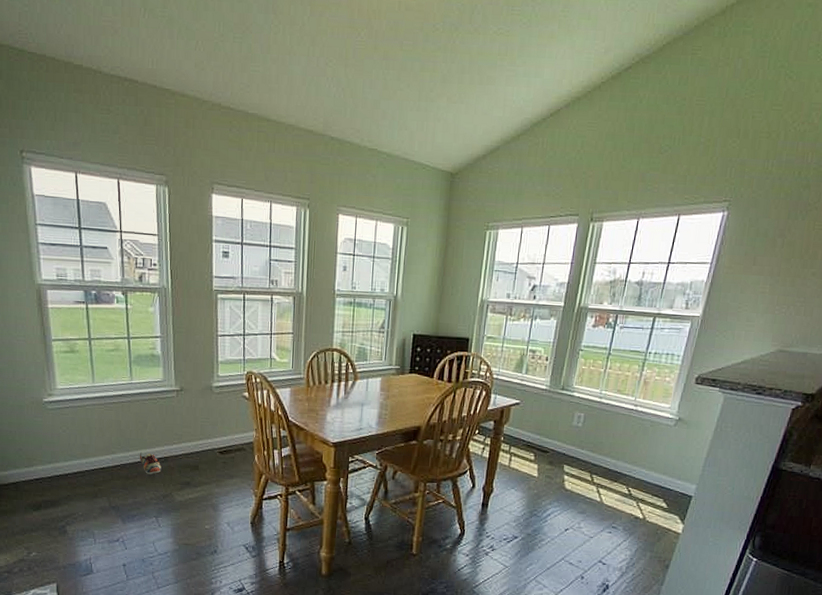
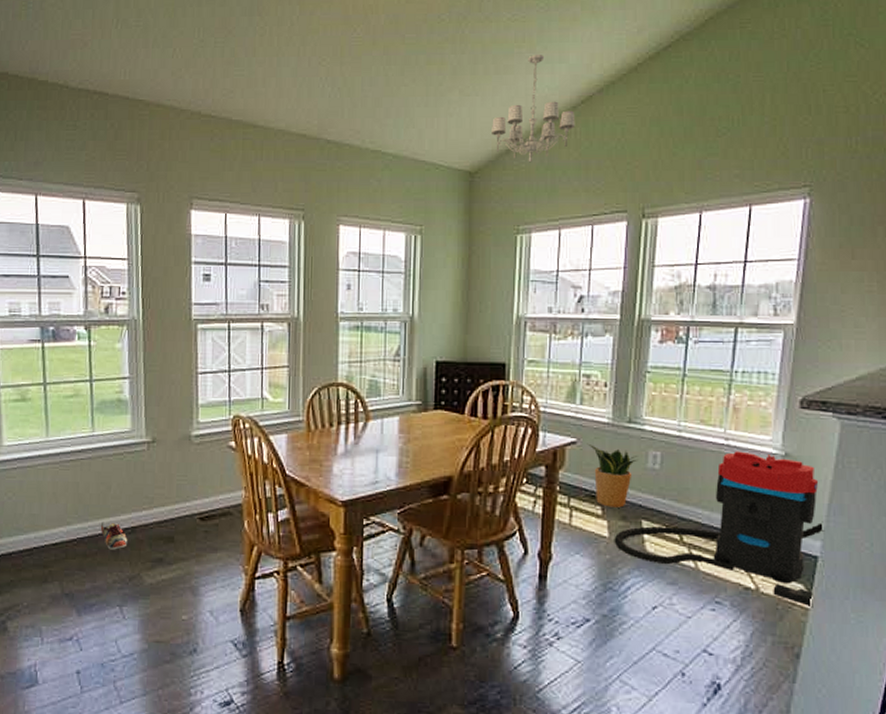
chandelier: none [472,67,544,168] -> present [492,54,576,163]
potted plant: none [528,404,567,455] -> present [587,443,638,508]
vacuum cleaner: none [541,415,701,533] -> present [614,451,825,608]

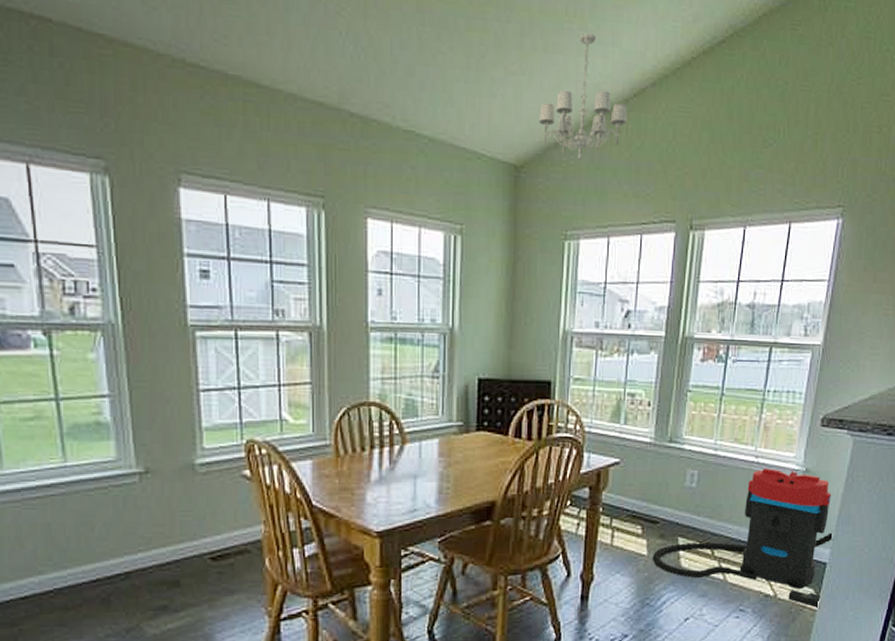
shoe: present [100,521,128,550] -> none [83,568,121,600]
potted plant: present [587,443,638,508] -> none [629,463,677,526]

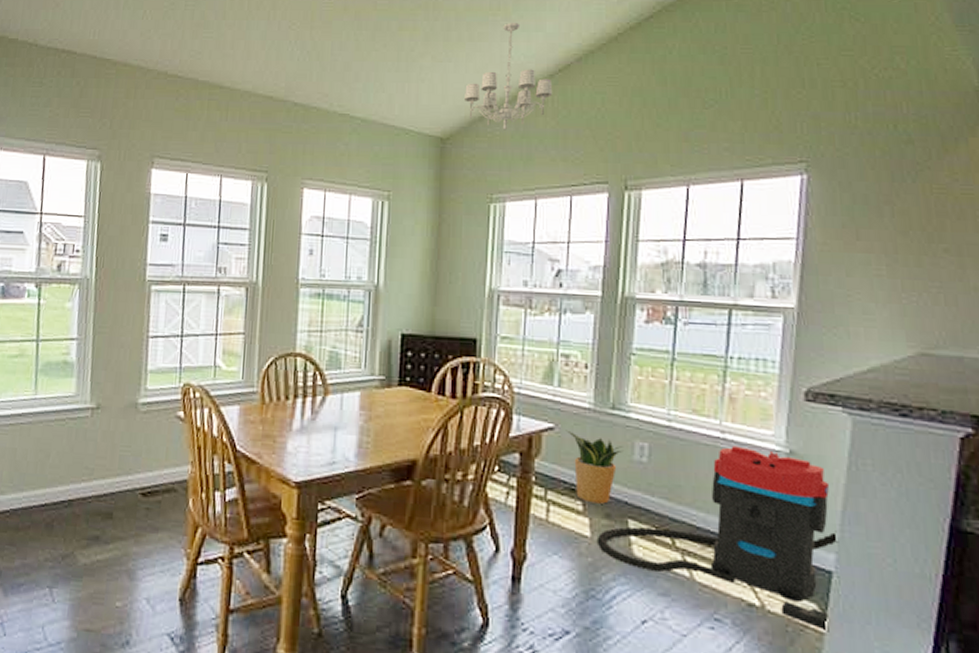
potted plant: none [629,463,677,526] -> present [566,430,623,504]

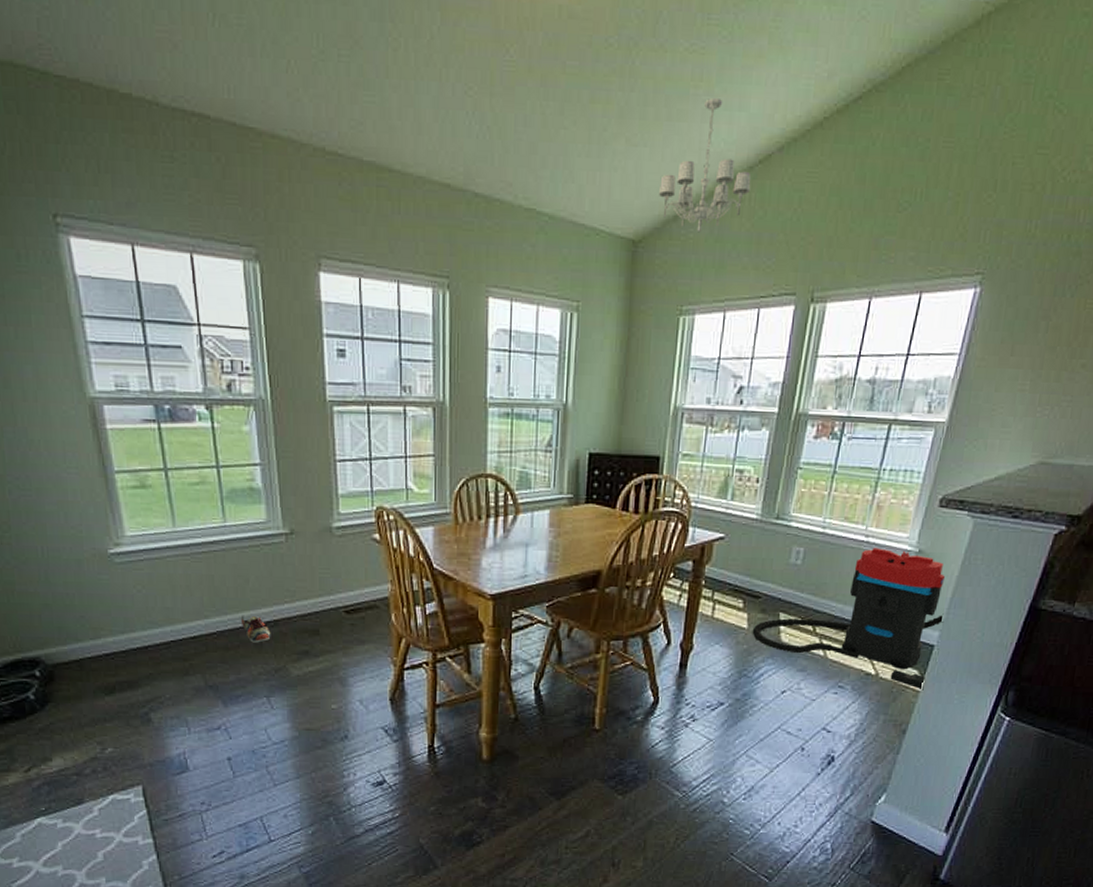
shoe: none [35,492,64,524] -> present [240,615,271,643]
potted plant: present [566,430,623,504] -> none [734,539,782,601]

